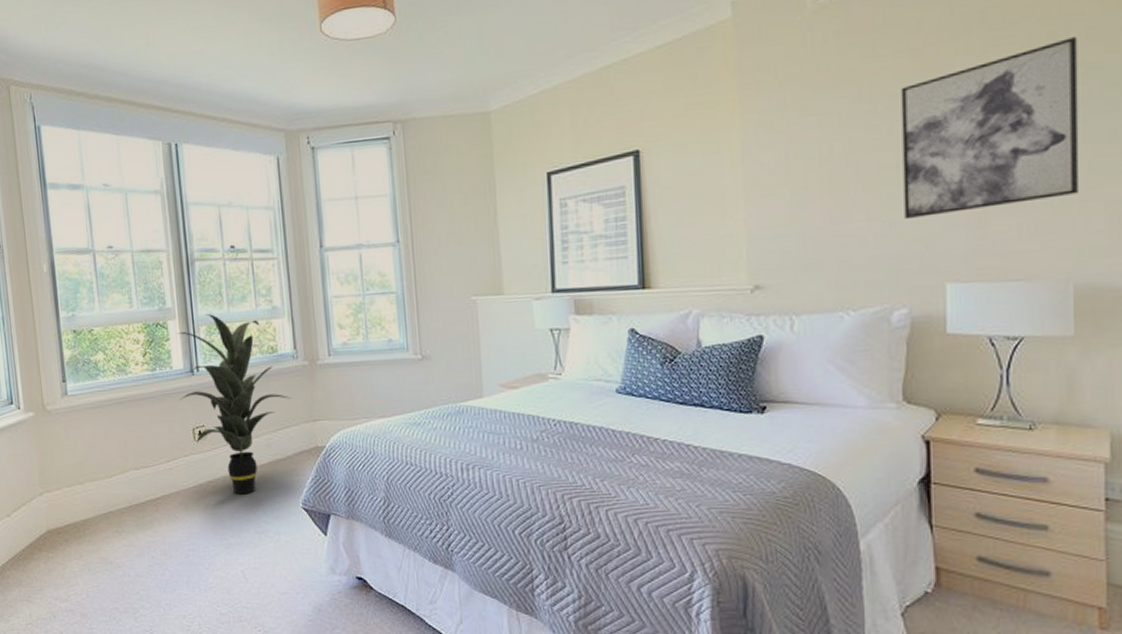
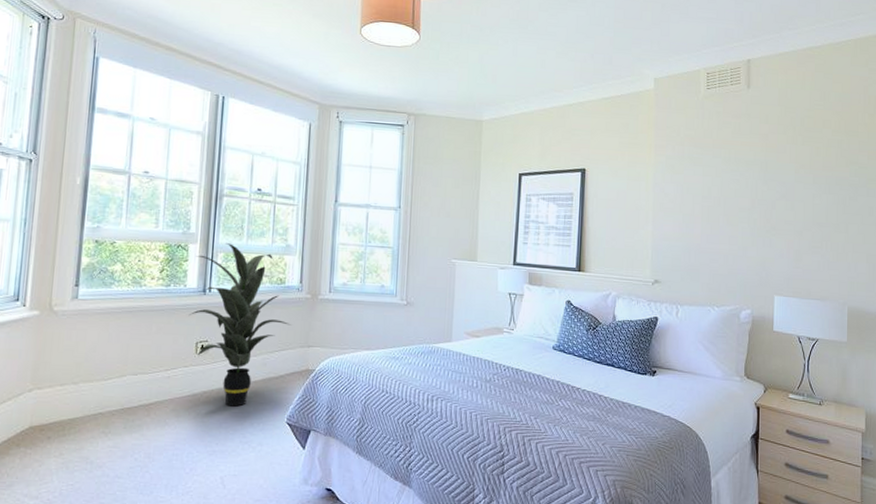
wall art: present [901,35,1080,220] -> none [752,145,854,248]

